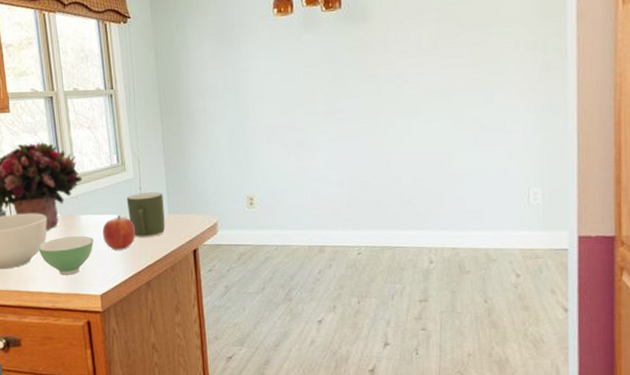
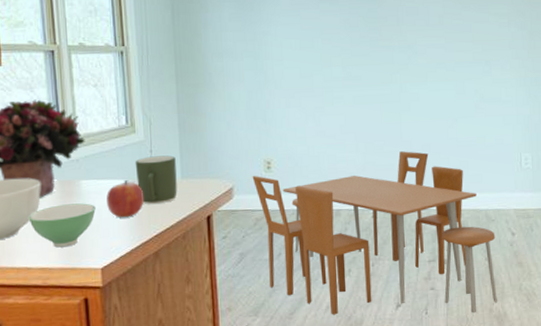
dining table: none [235,186,498,357] -> present [252,151,497,315]

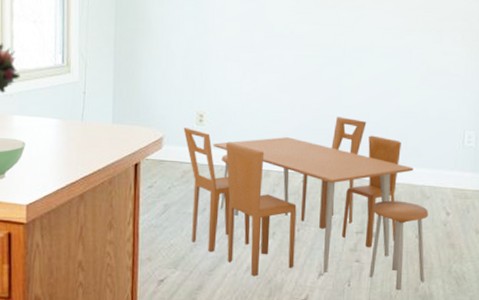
fruit: present [106,180,145,218] -> none [37,120,74,157]
mug: present [135,155,177,204] -> none [67,98,108,146]

